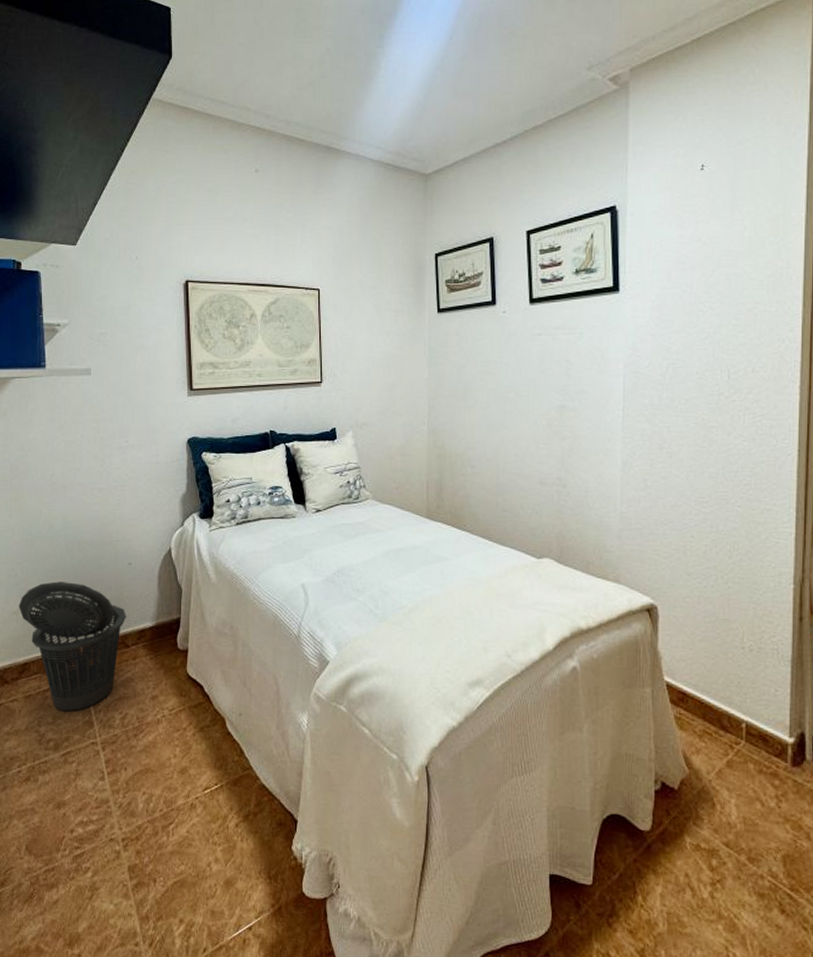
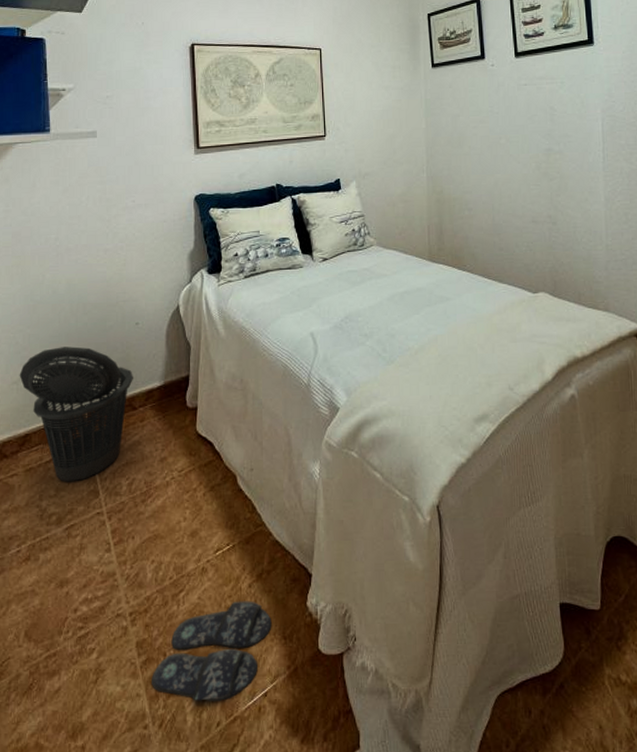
slippers: none [142,838,257,929] -> present [152,601,272,701]

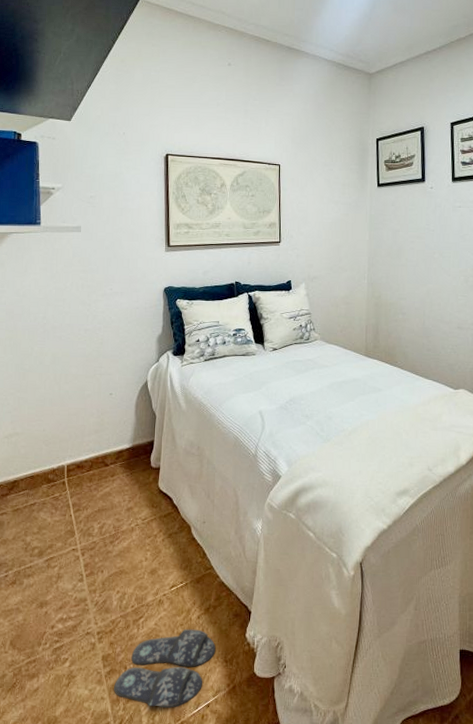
laundry basket: present [19,346,134,482] -> none [10,409,107,523]

